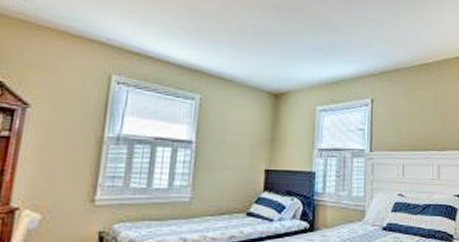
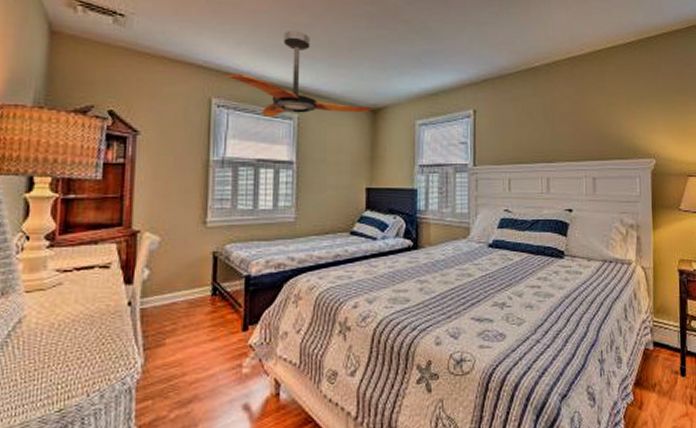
ceiling fan: none [131,15,275,98] -> present [228,30,372,118]

